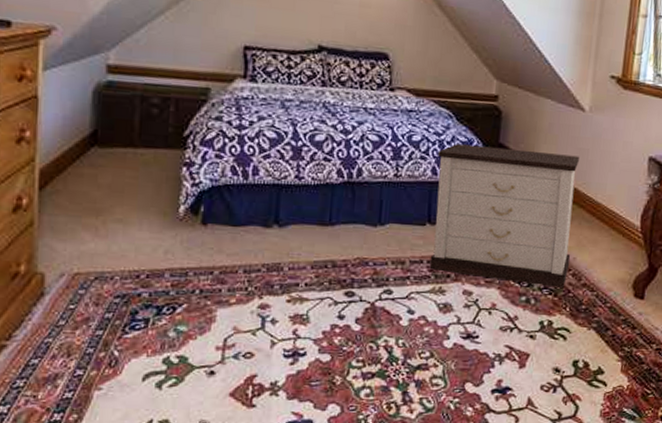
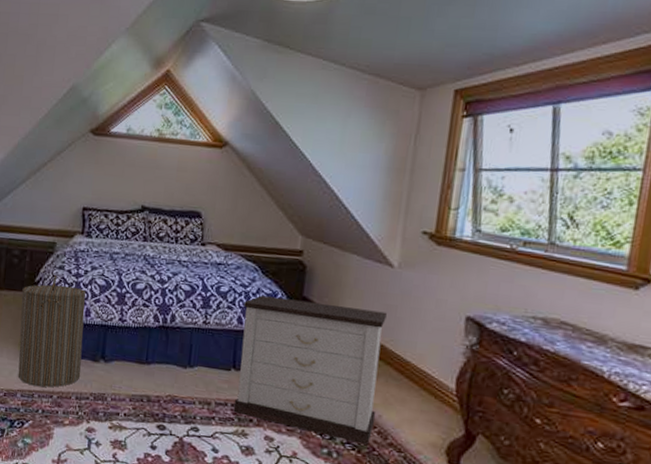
laundry hamper: none [164,128,253,263] -> present [18,275,86,387]

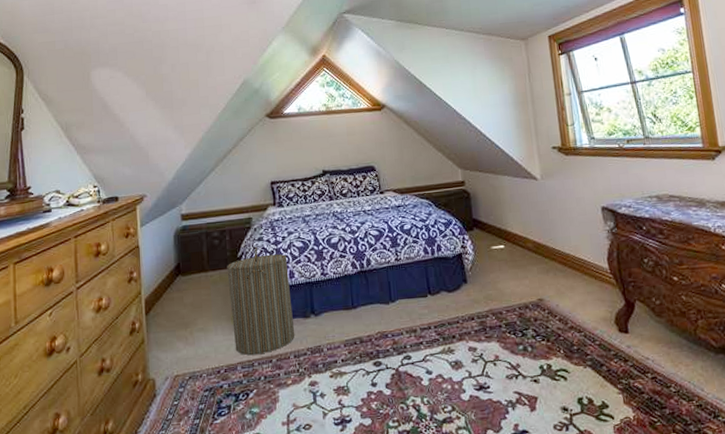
nightstand: present [233,295,387,445] -> none [425,217,555,334]

